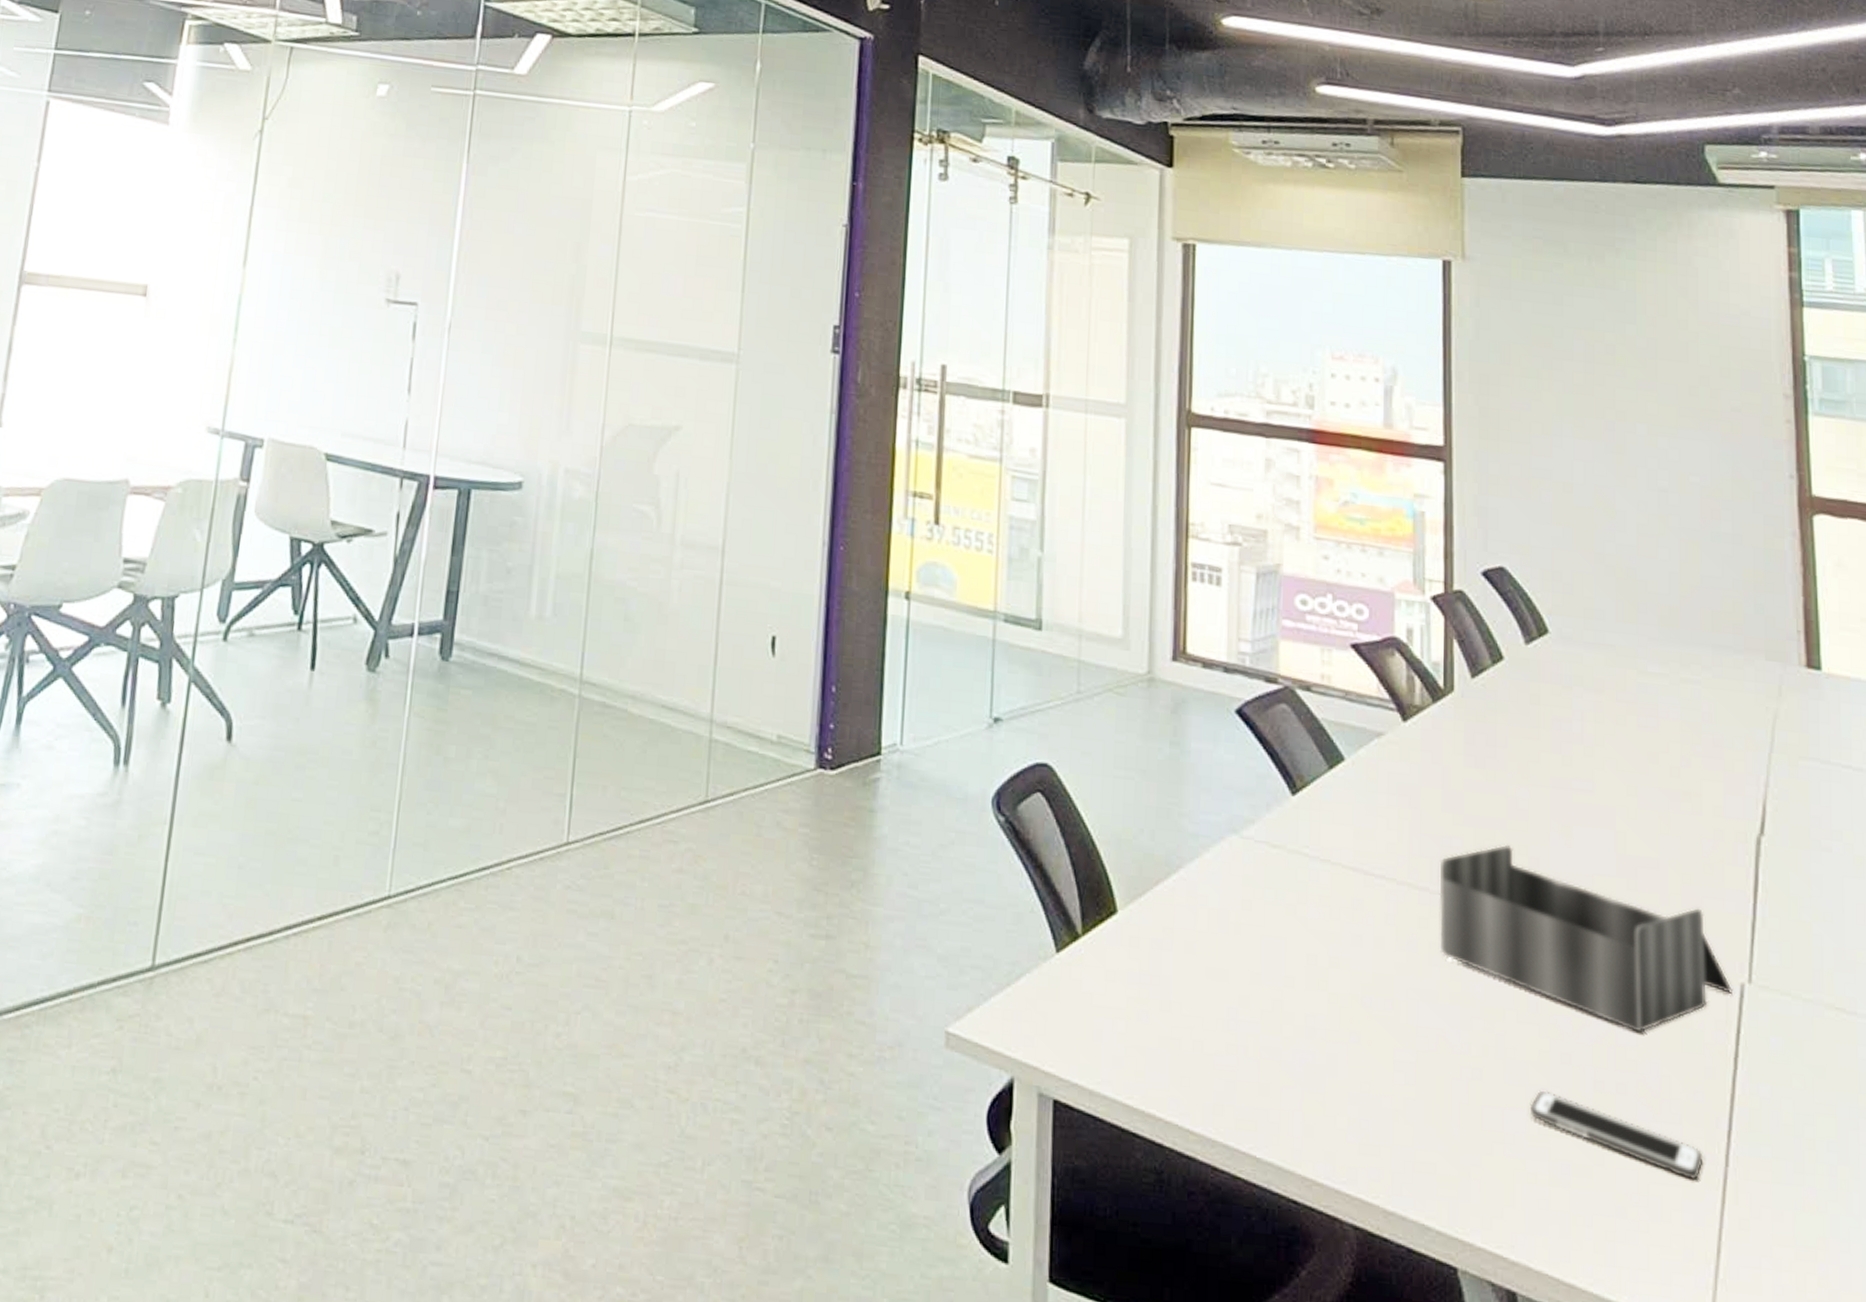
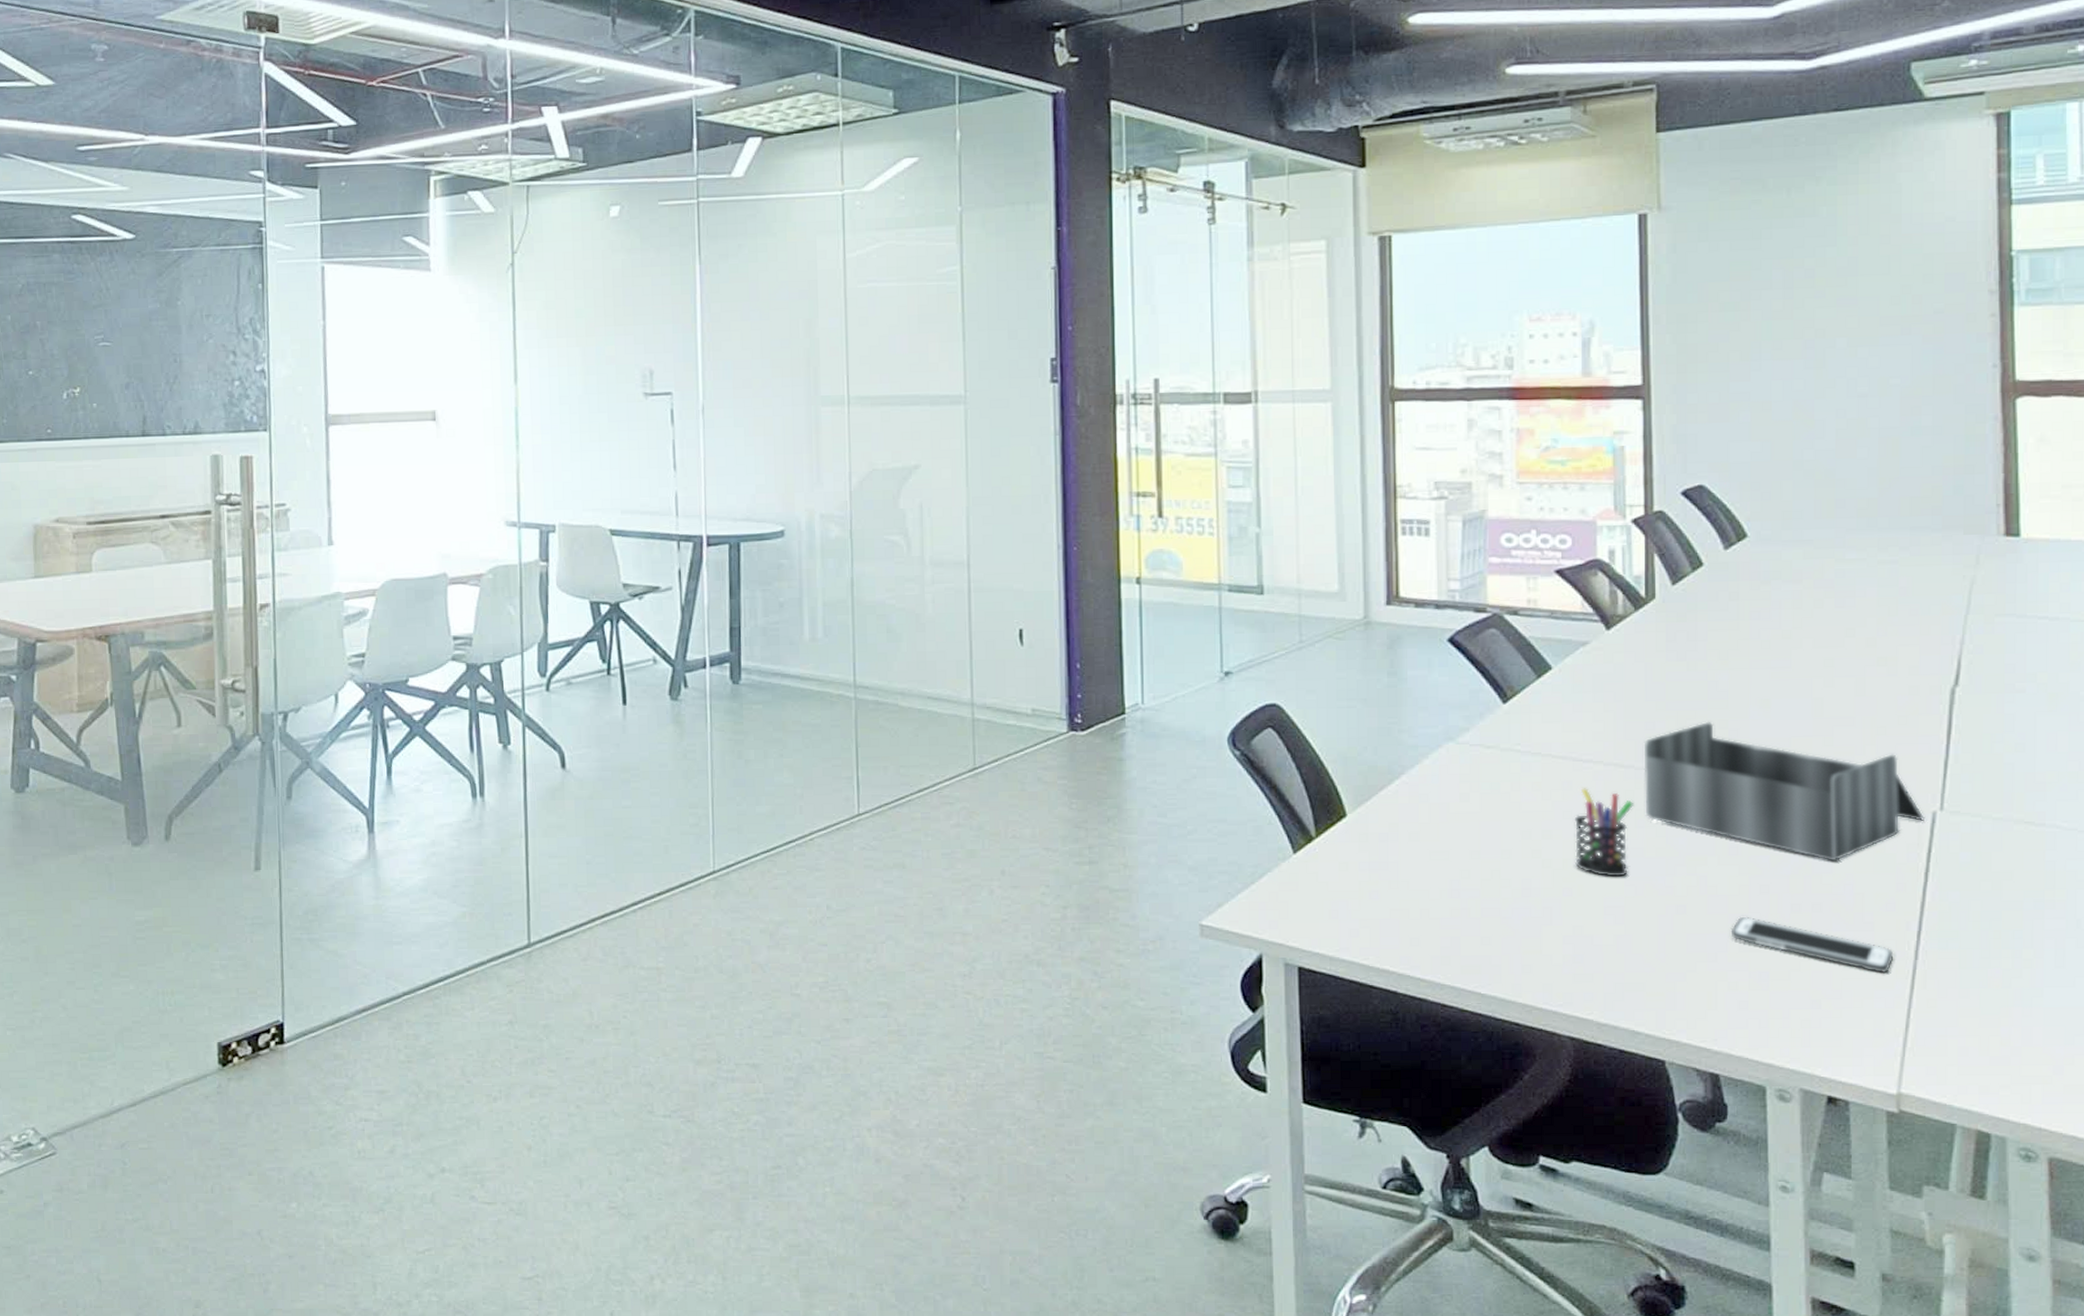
pen holder: none [1364,909,1429,1025] -> present [1575,788,1635,877]

